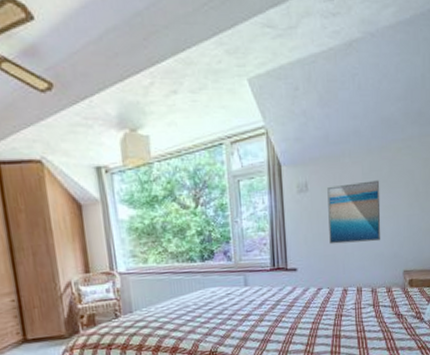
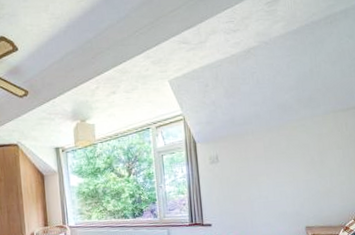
wall art: present [327,180,381,245] -> none [235,152,283,205]

